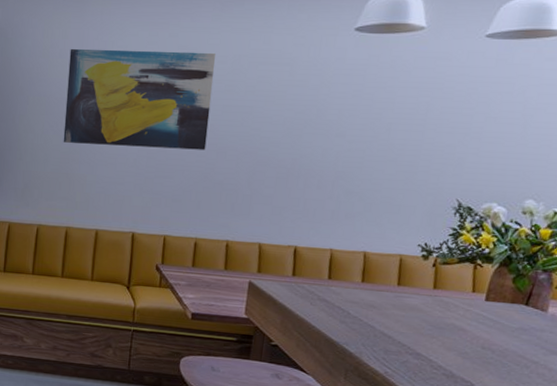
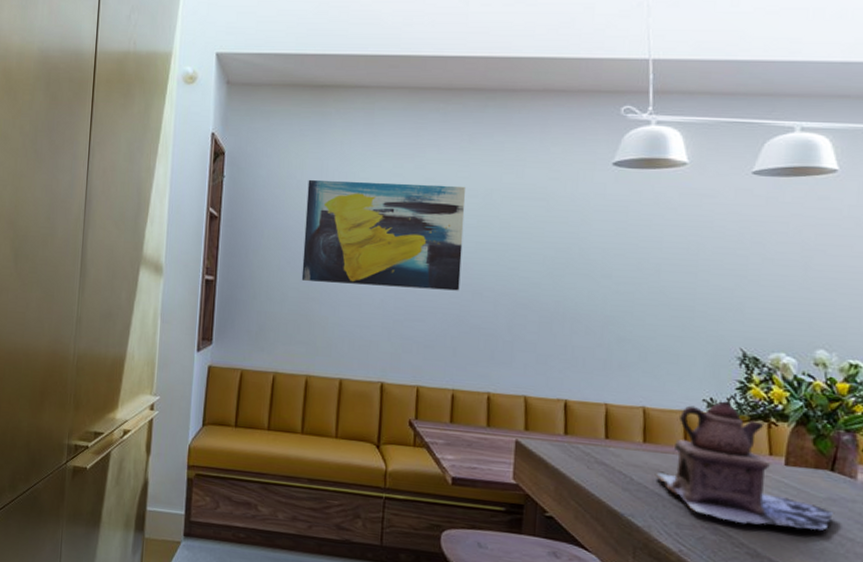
teapot: none [369,246,524,355] -> present [654,401,835,531]

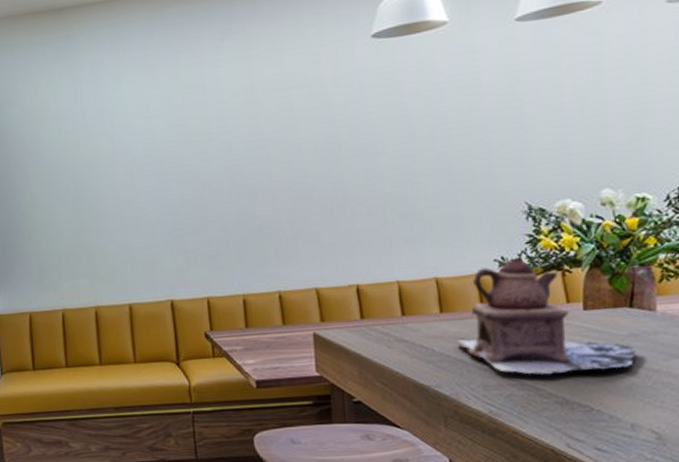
wall art: present [301,179,466,291] -> none [63,86,235,213]

